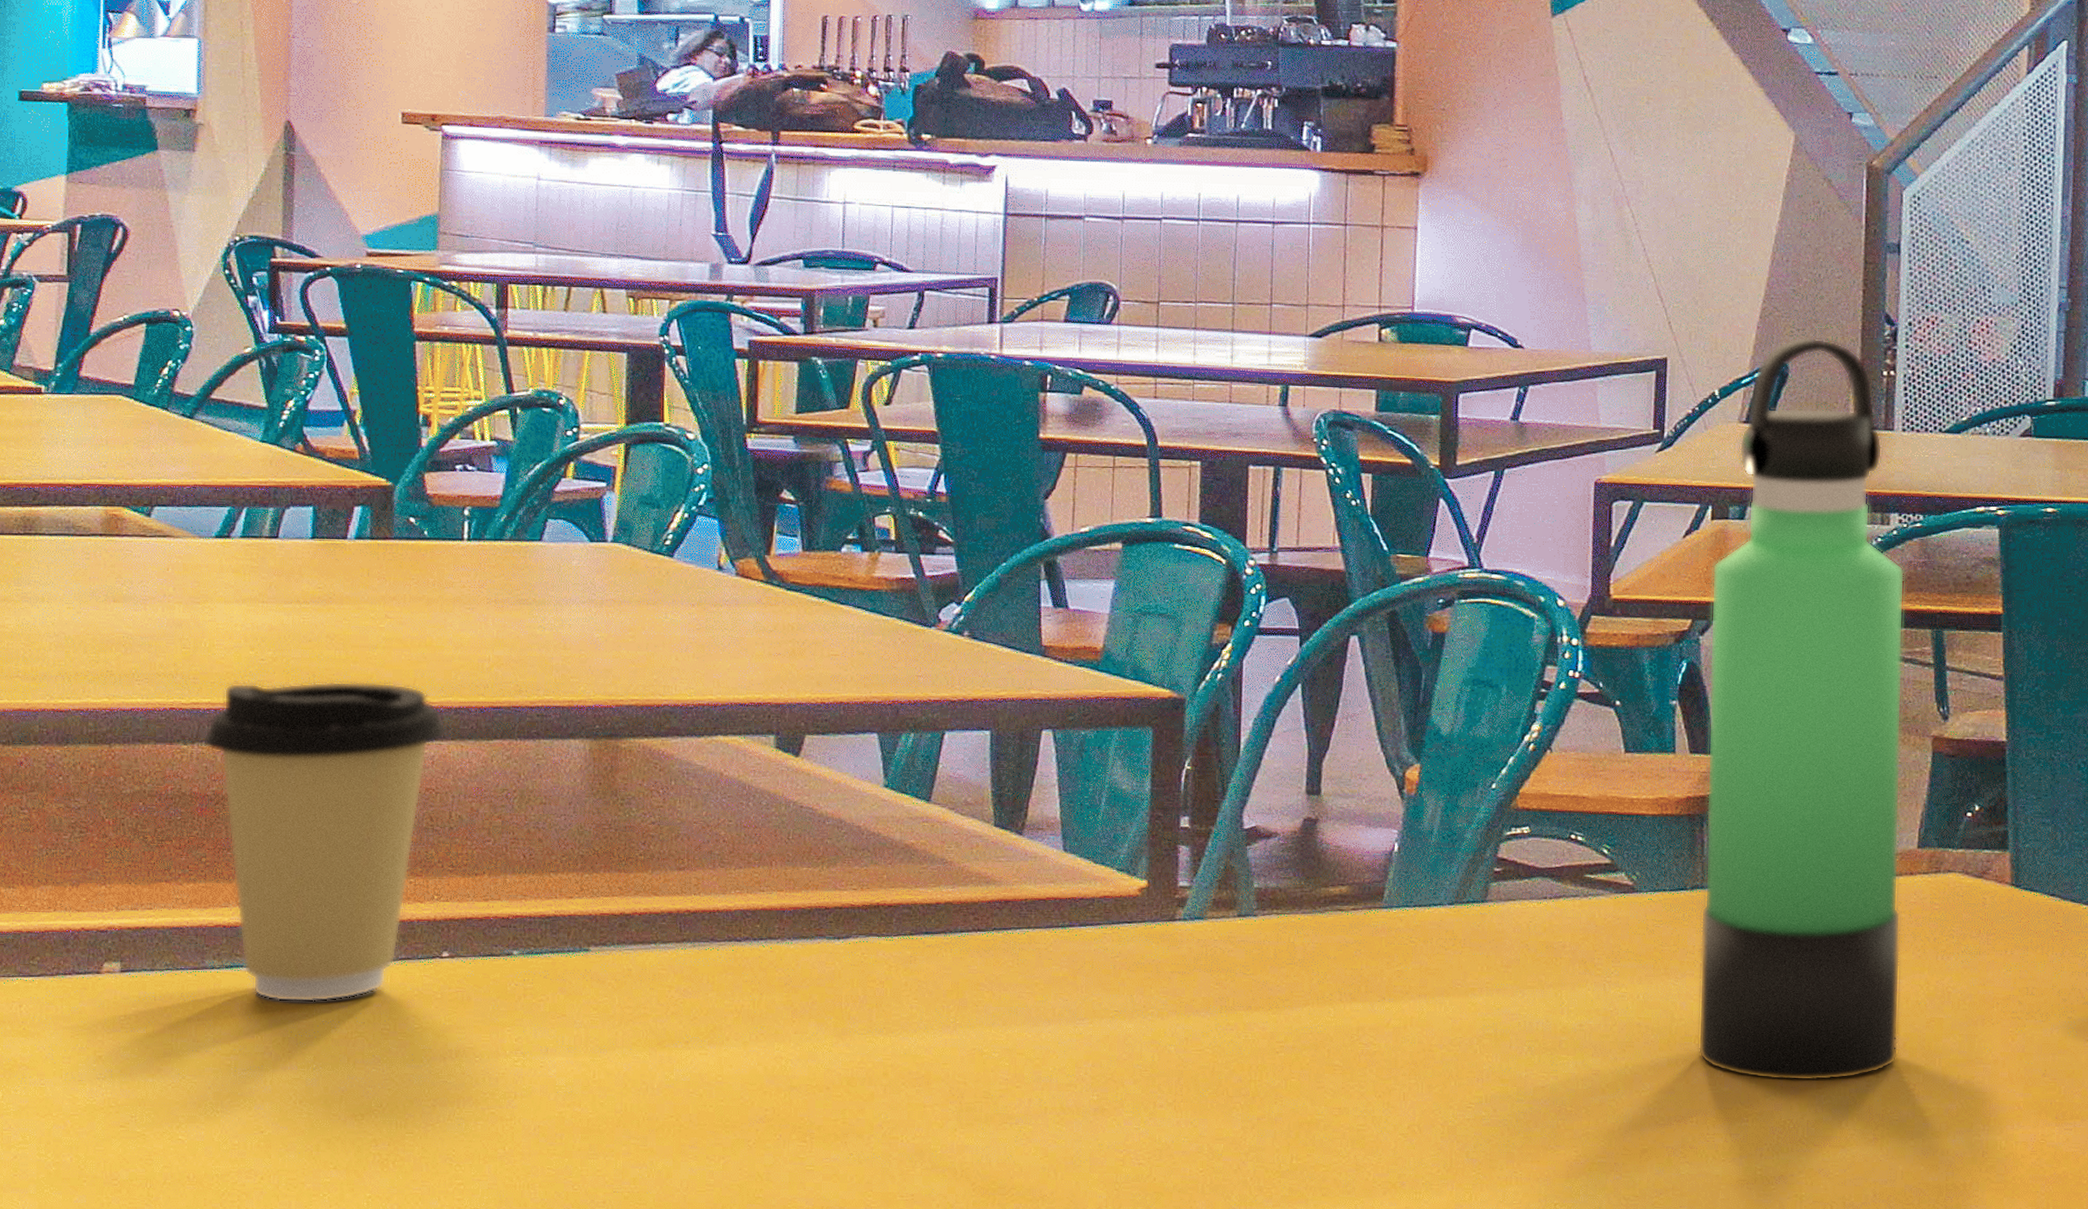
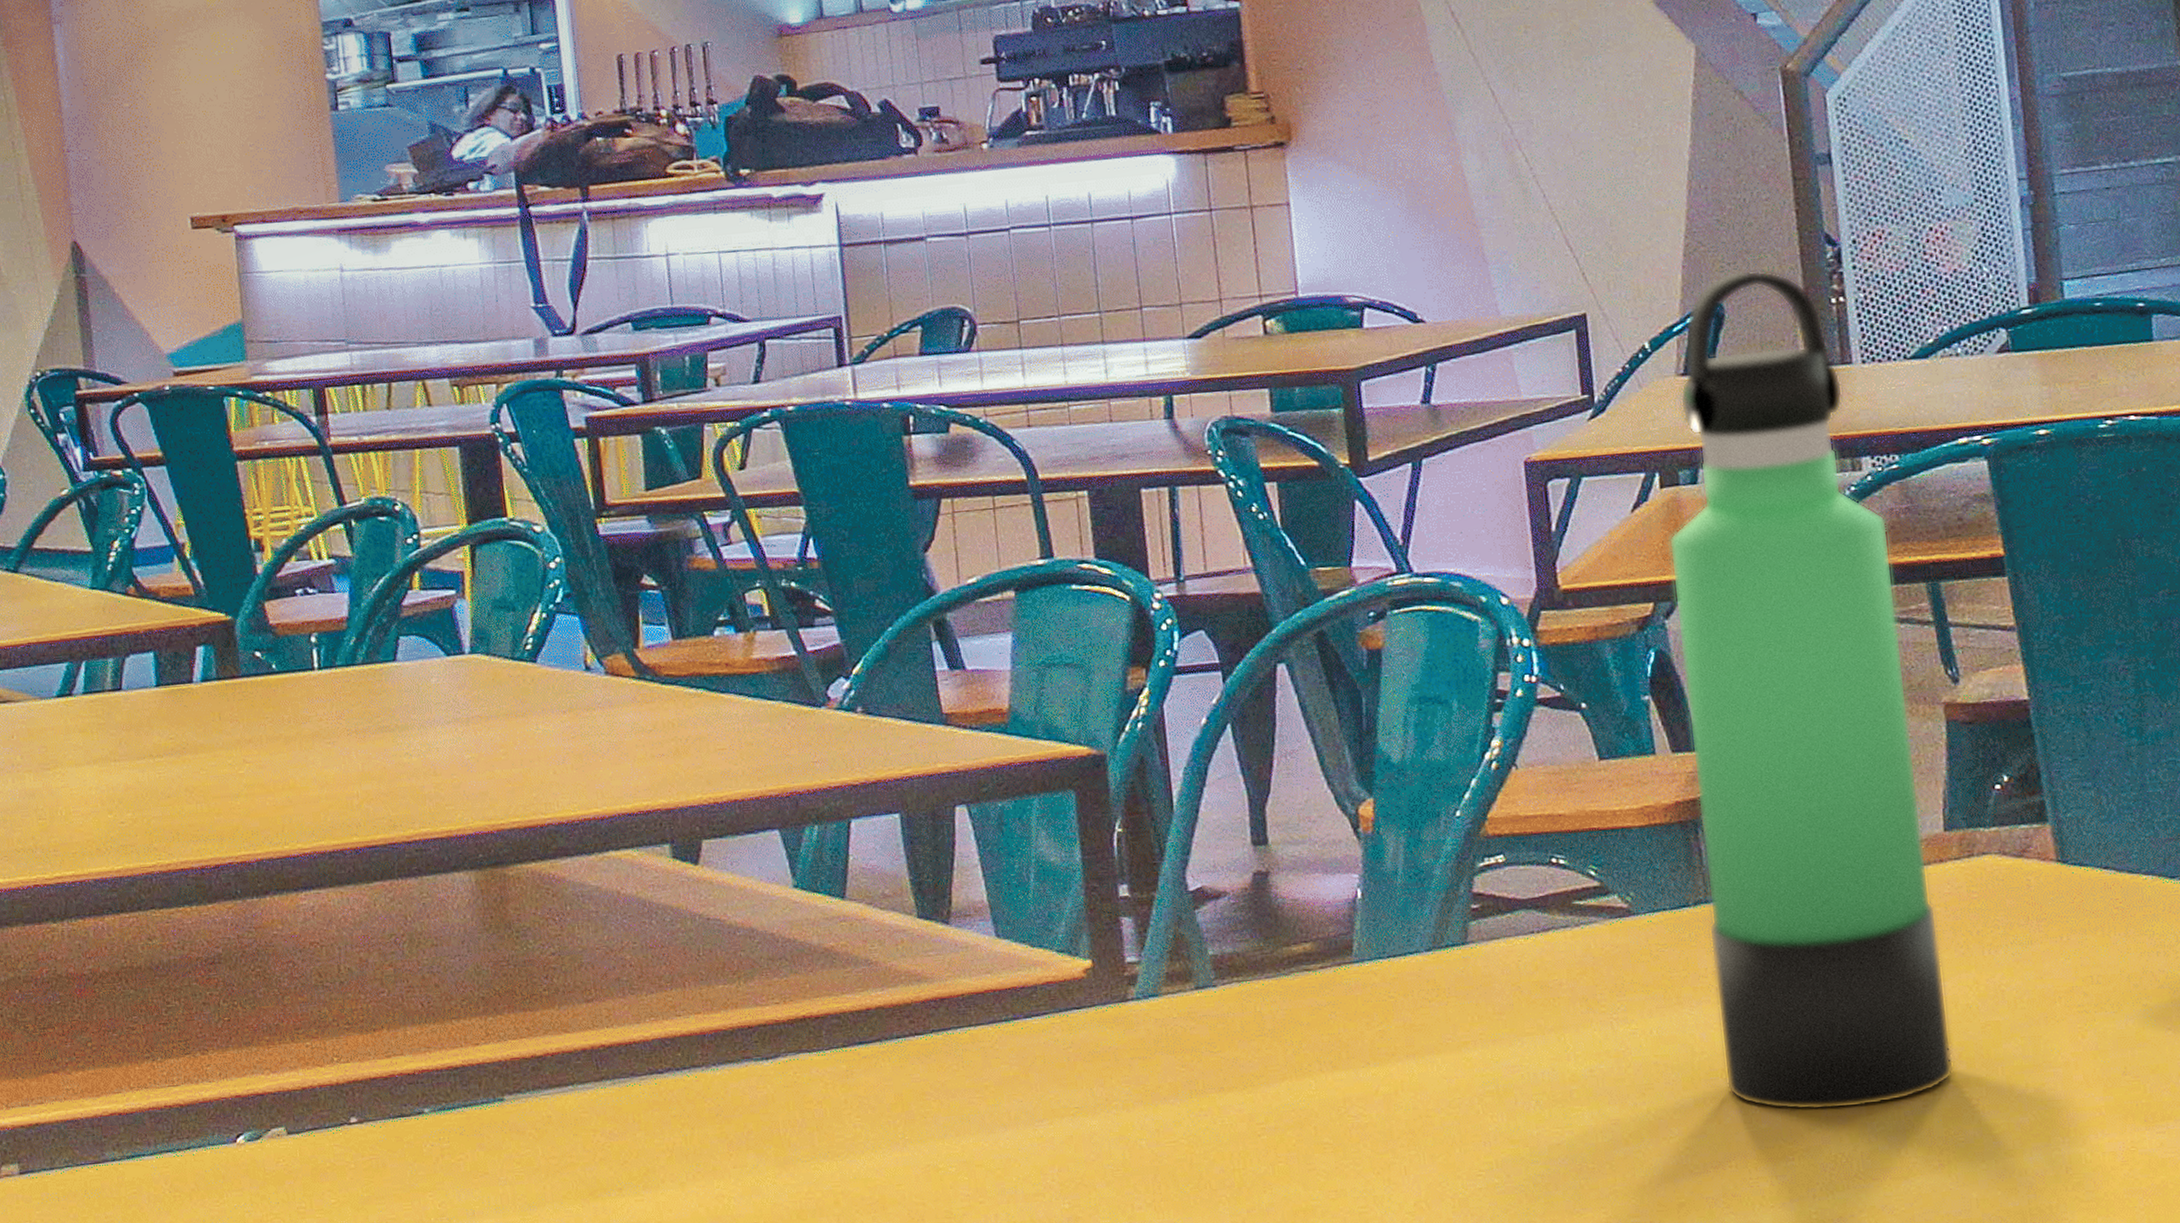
coffee cup: present [202,681,447,1003] -> none [71,832,324,1190]

